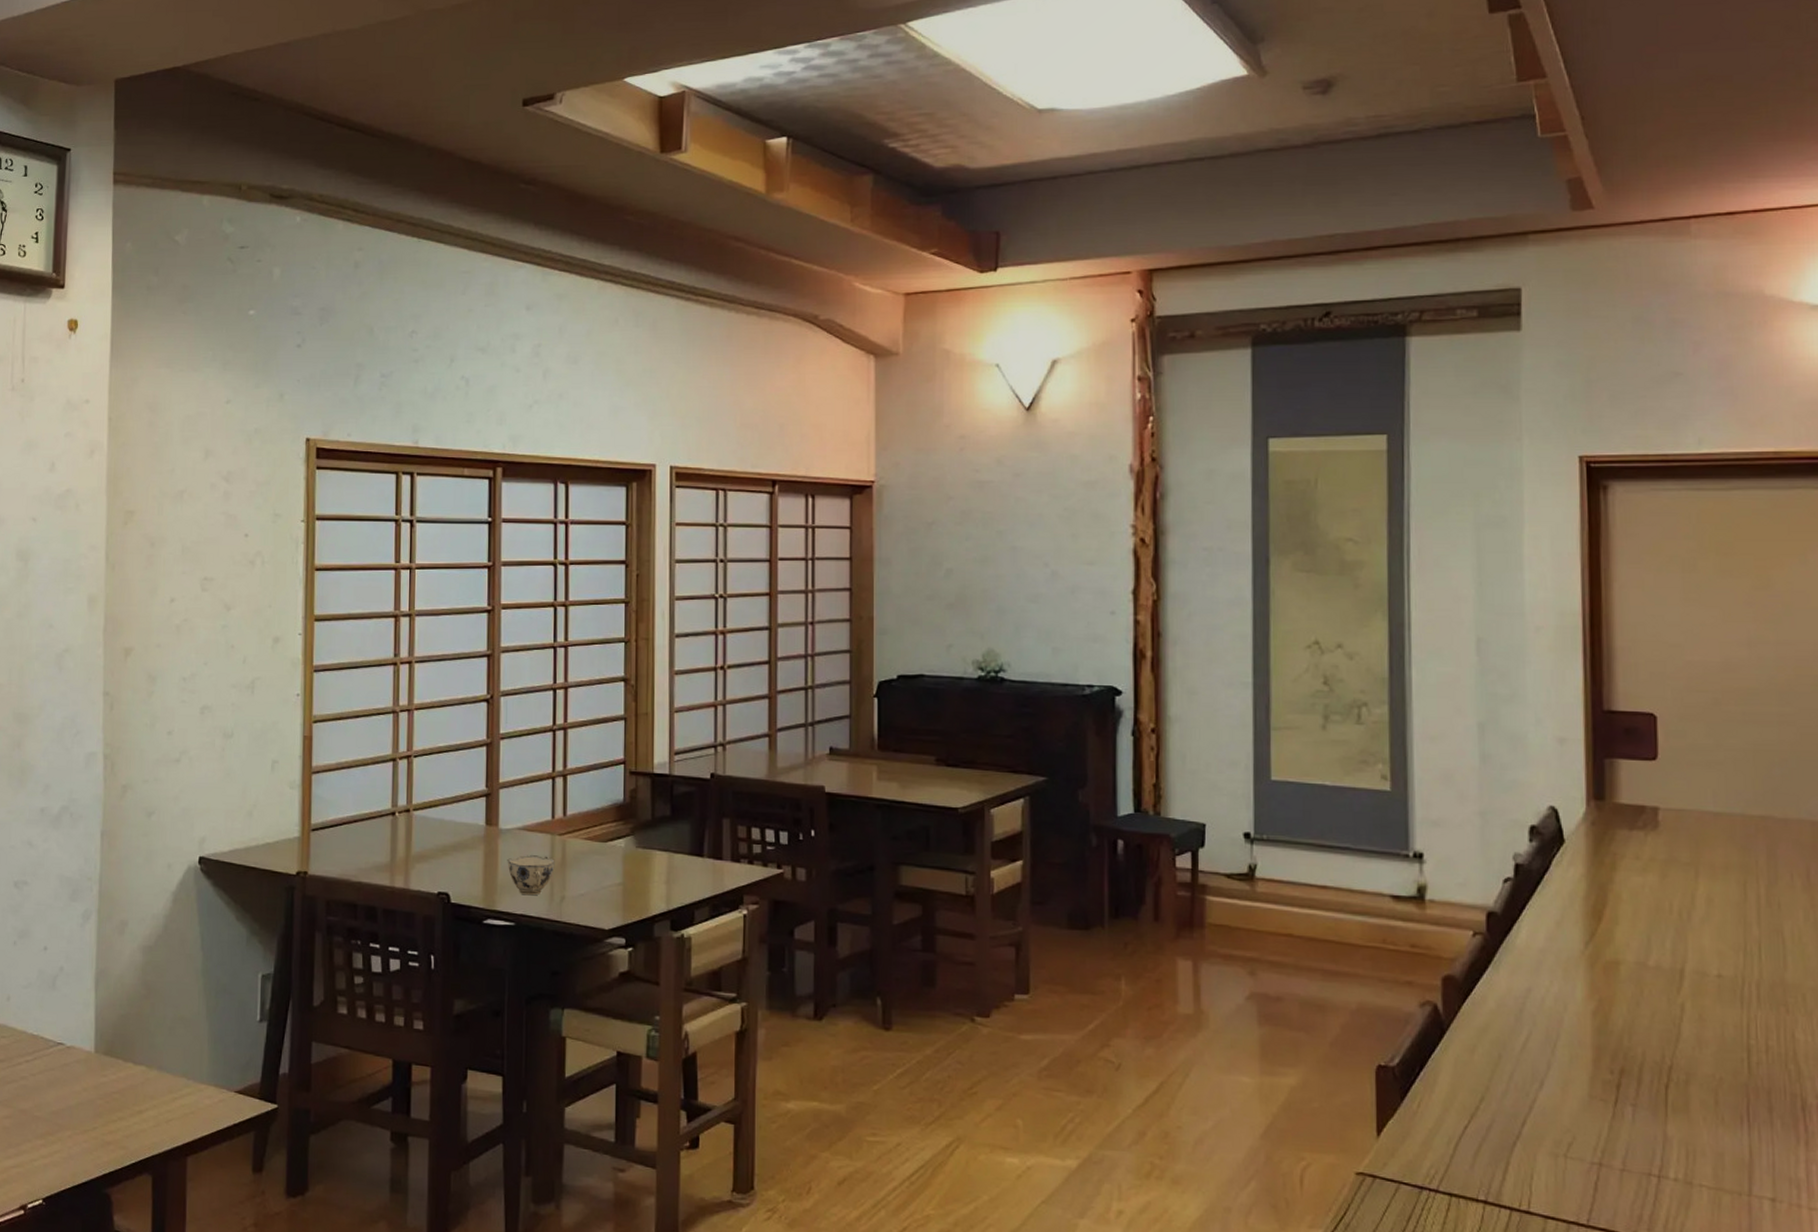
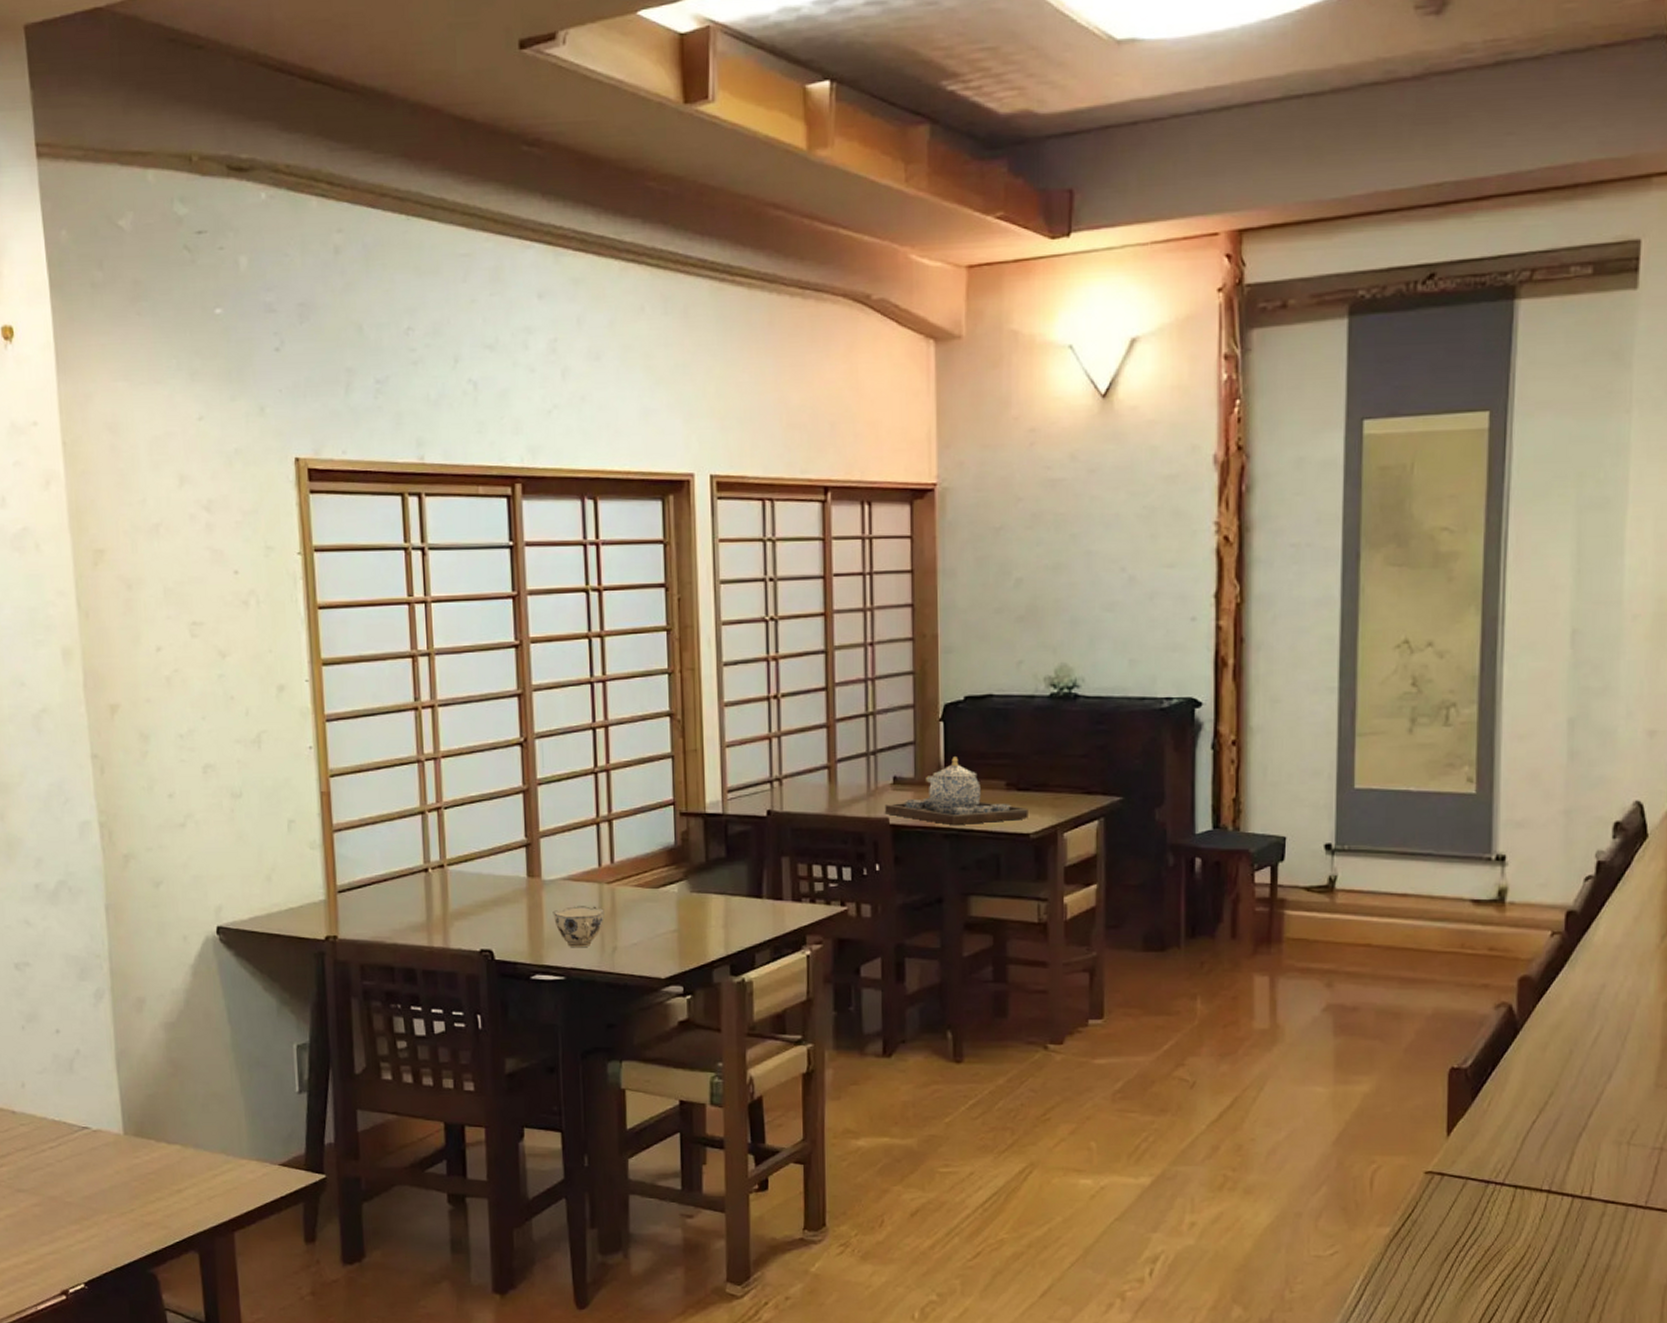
tea set: none [821,731,957,797] -> present [885,757,1028,826]

